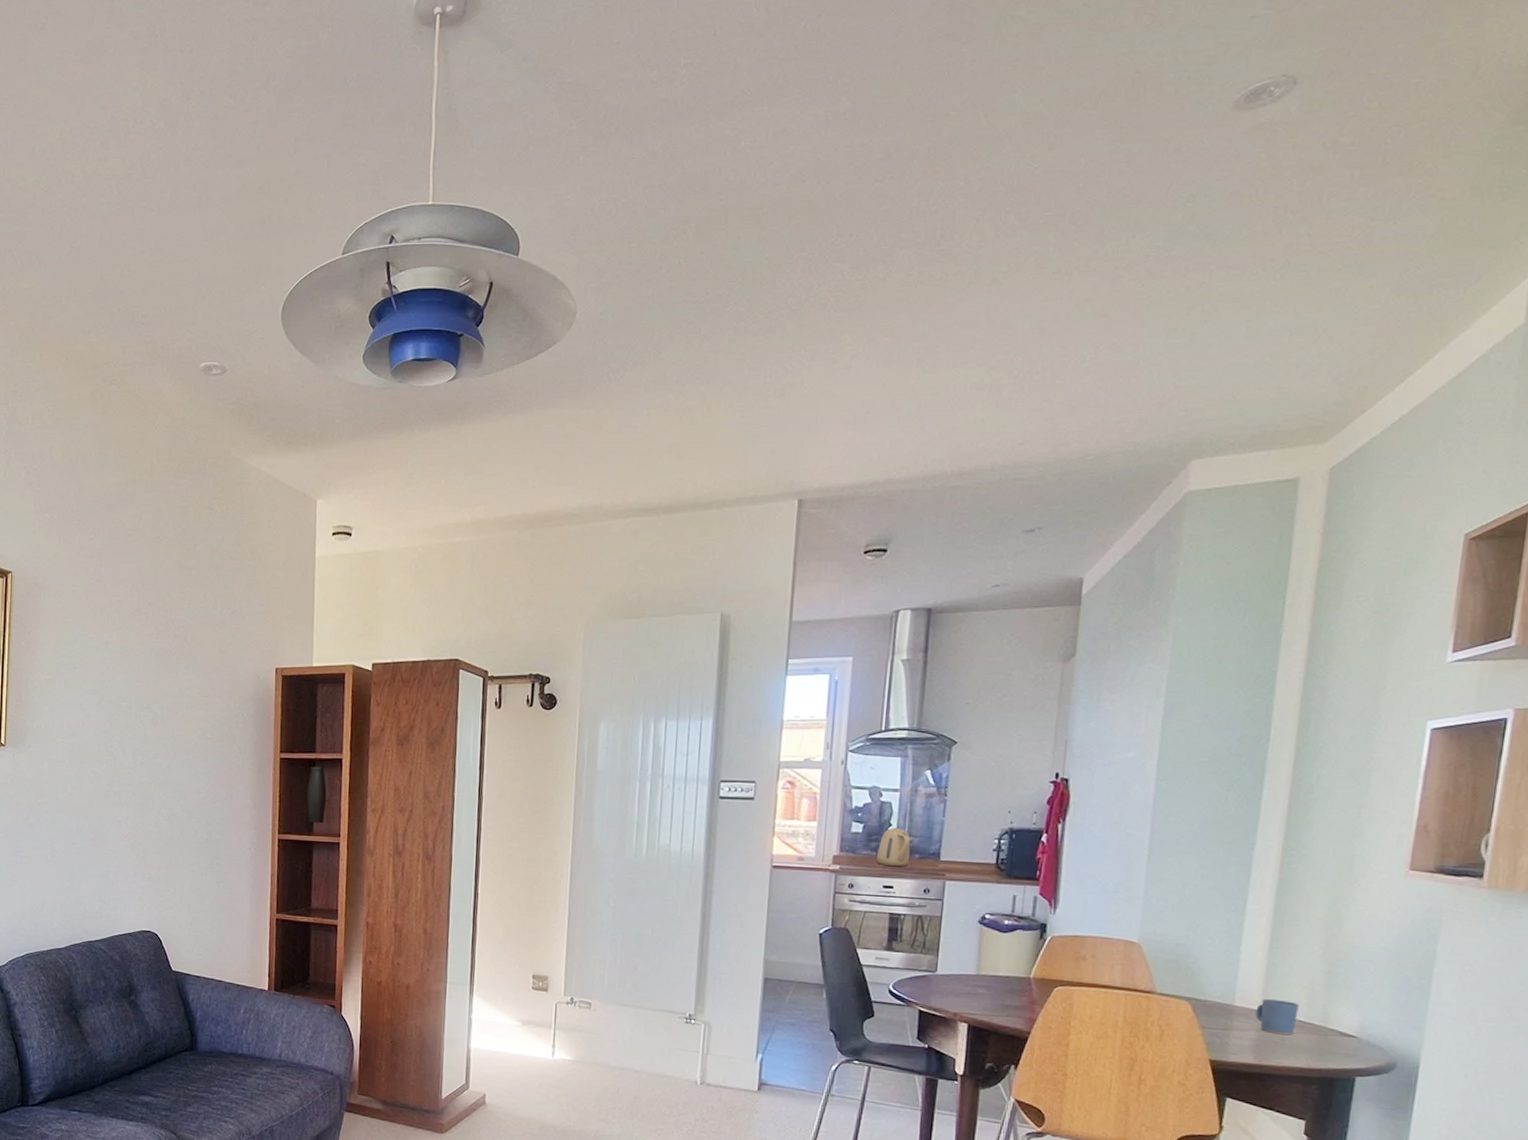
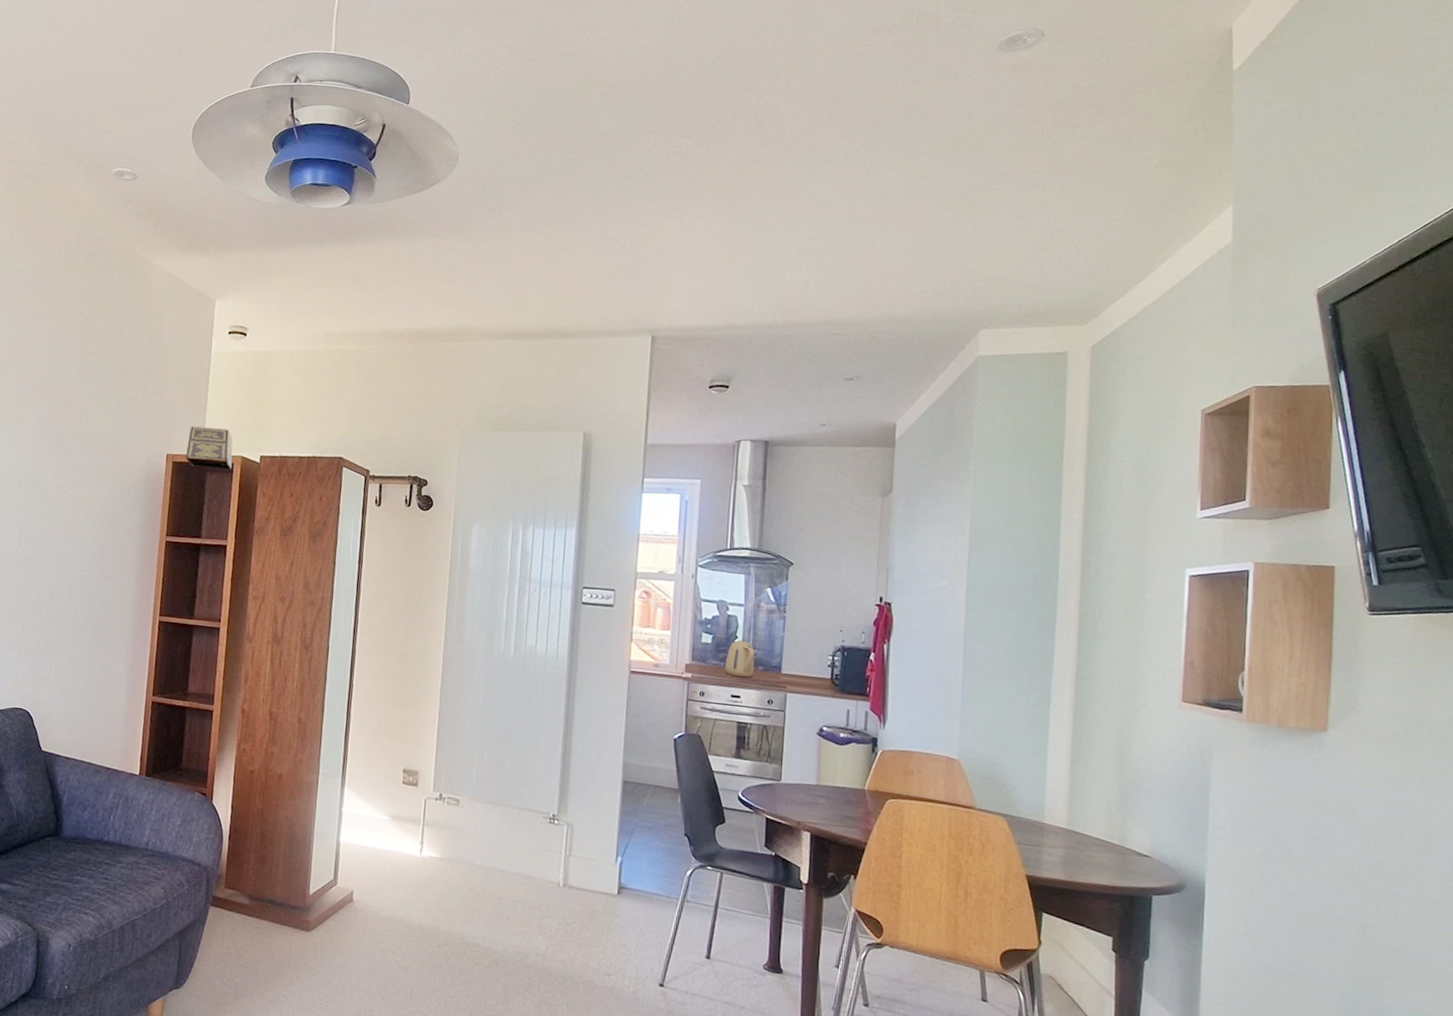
decorative box: none [295,637,344,680] -> present [186,426,233,470]
vase: present [306,766,327,824] -> none [189,551,211,608]
mug: present [1255,998,1299,1036] -> none [1063,817,1099,854]

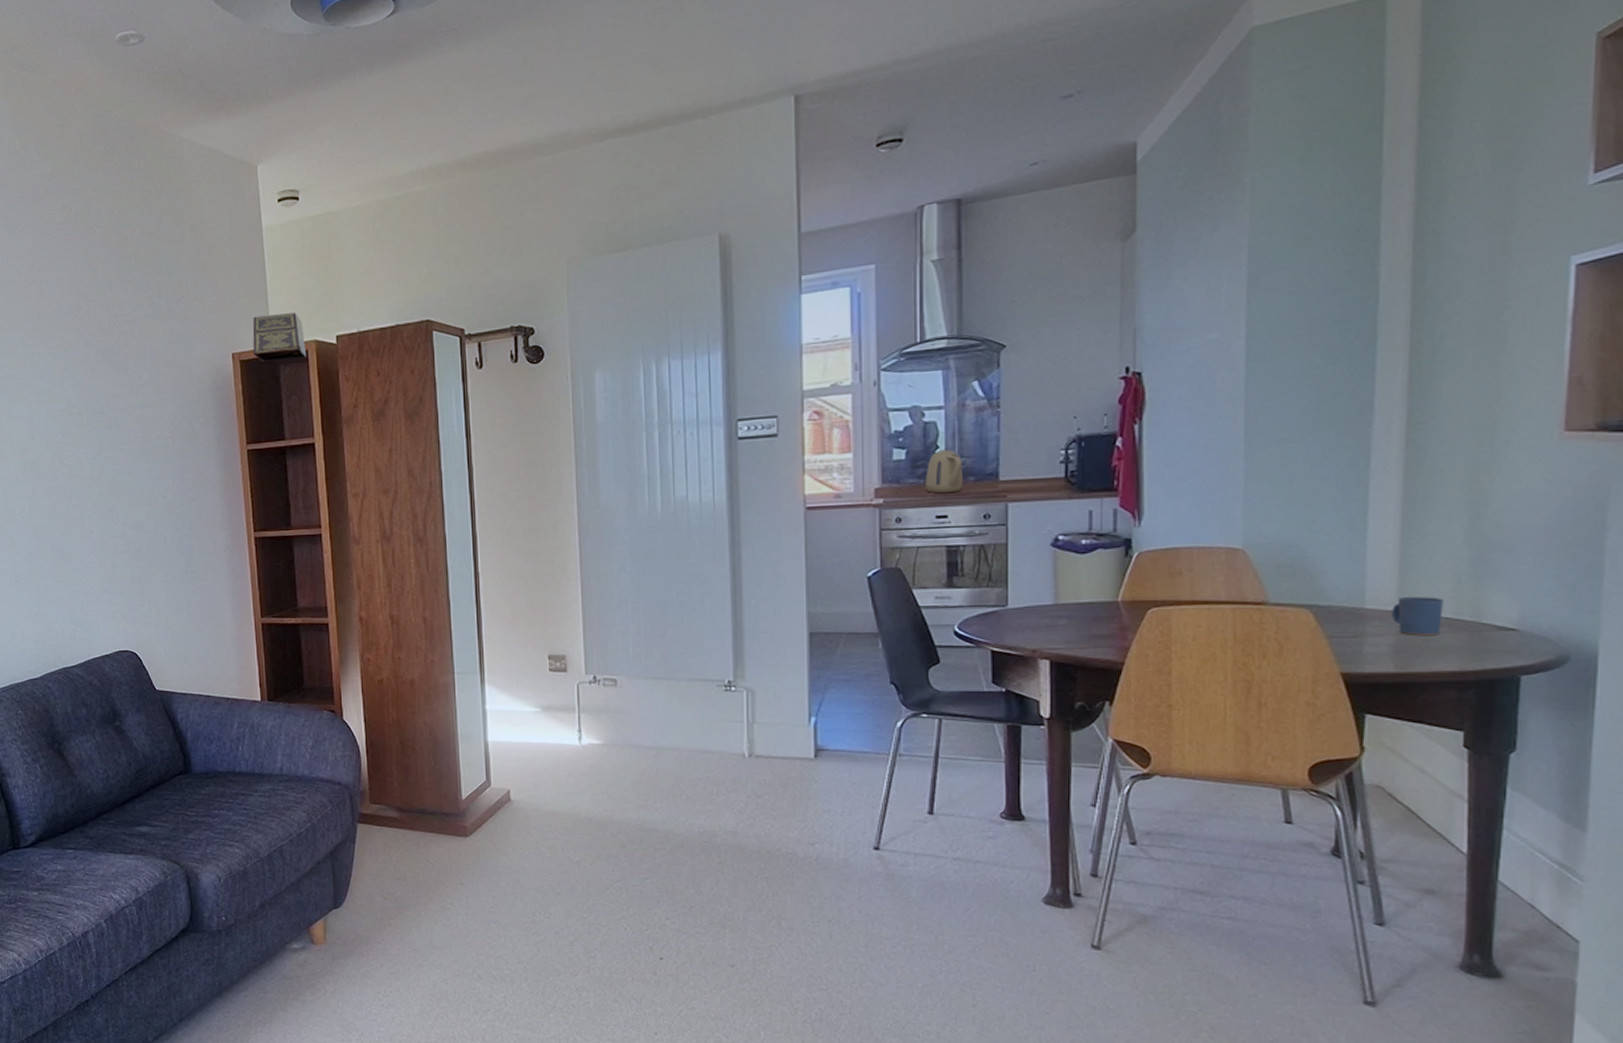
mug: none [1063,817,1099,854] -> present [1391,596,1443,637]

